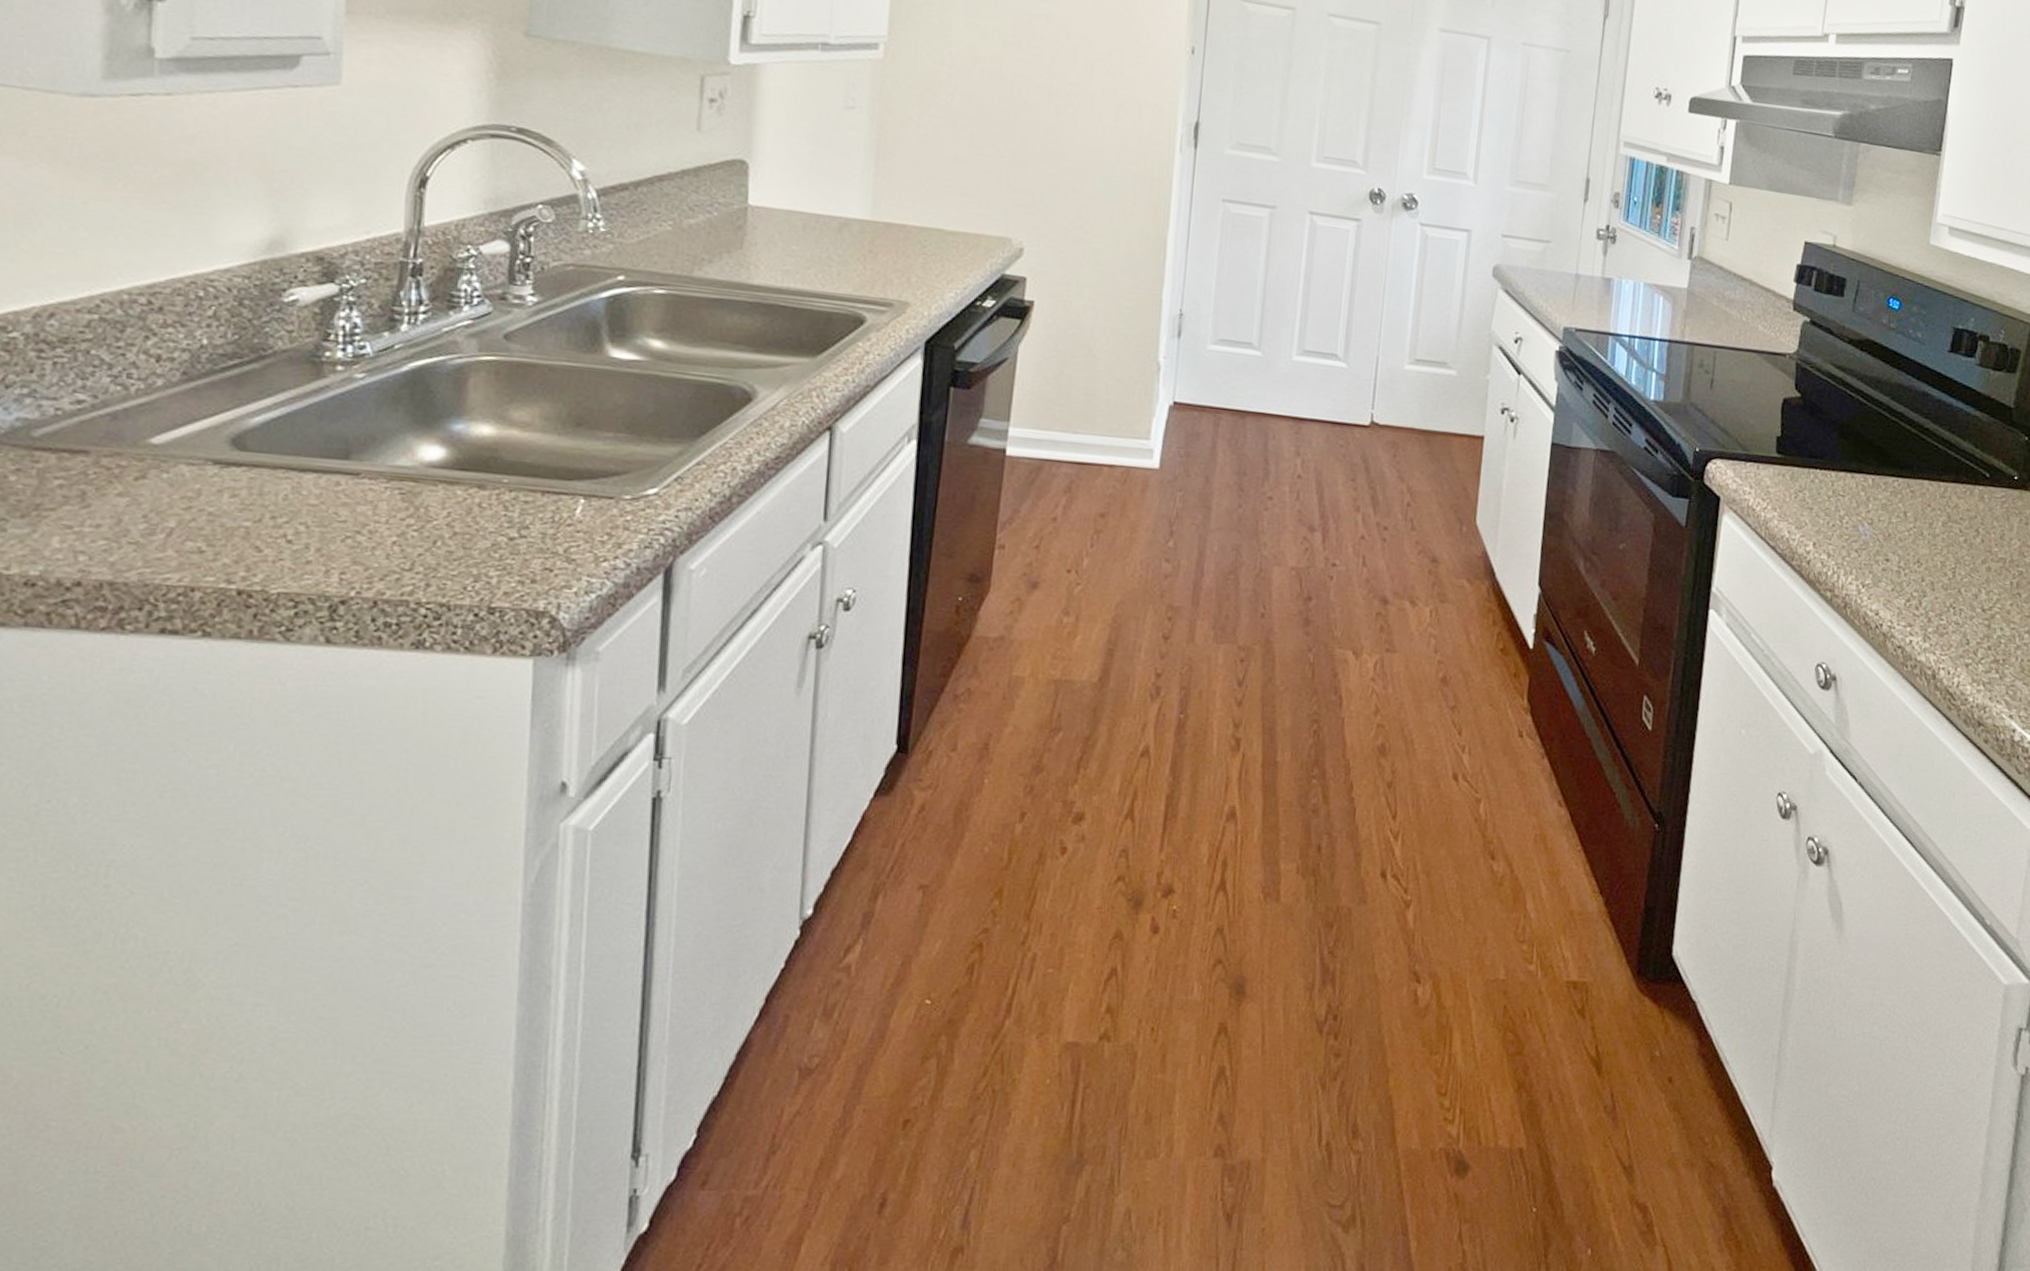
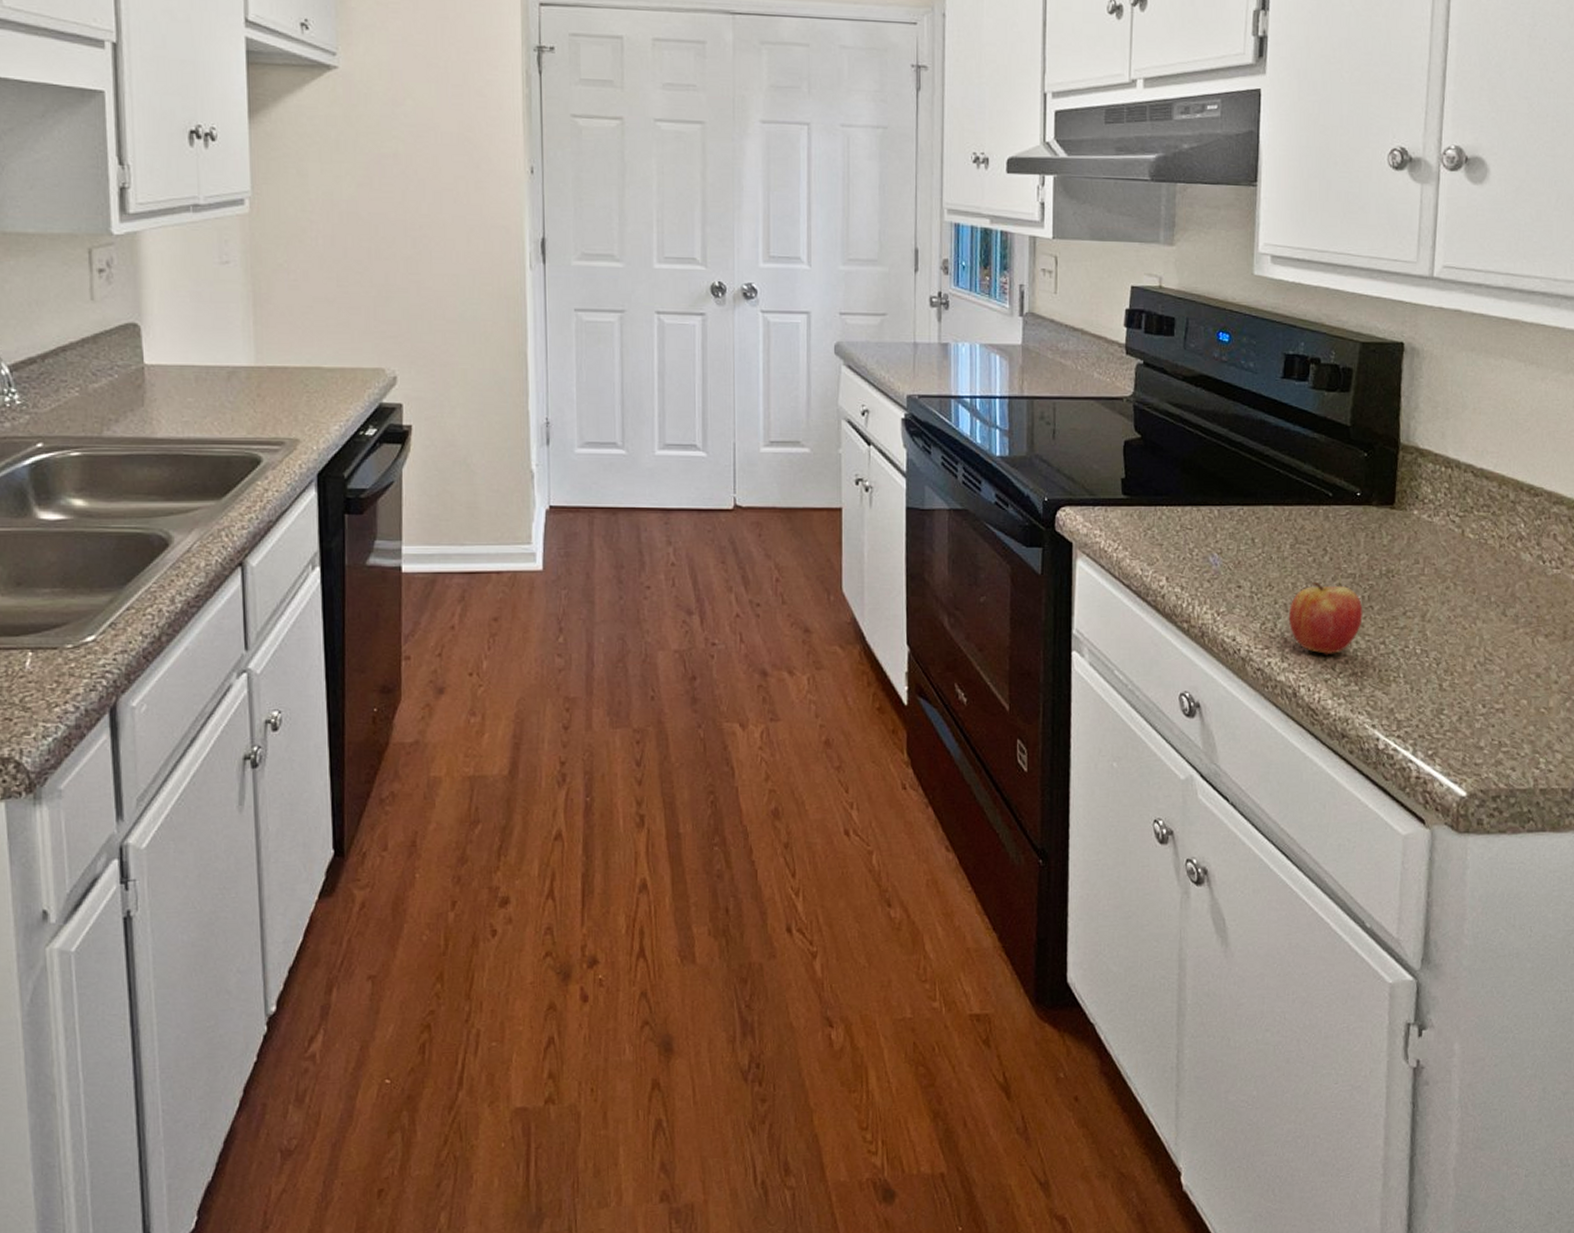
fruit: none [1934,562,2011,639] -> present [1288,581,1363,655]

